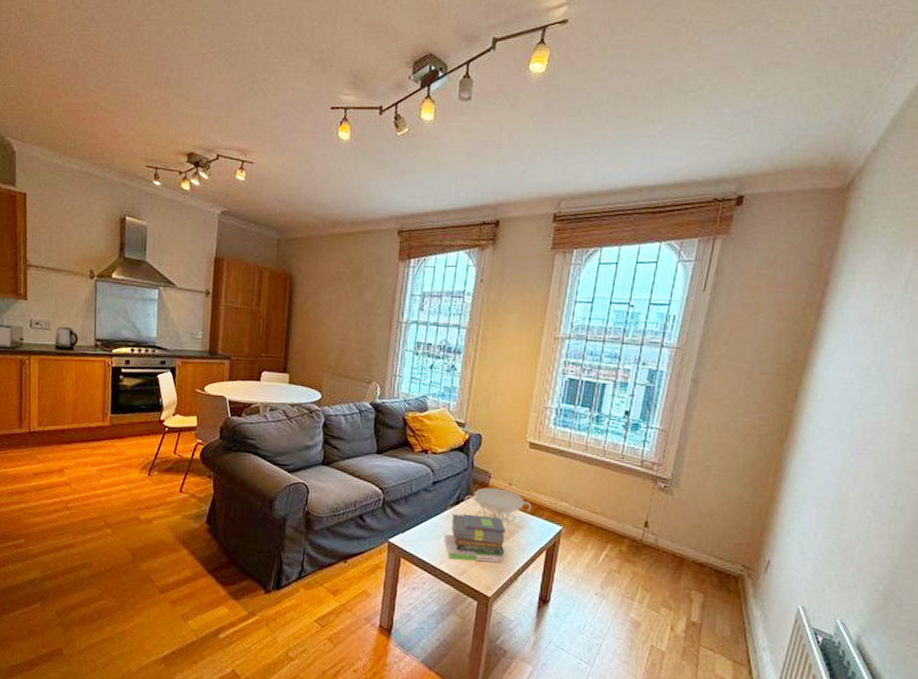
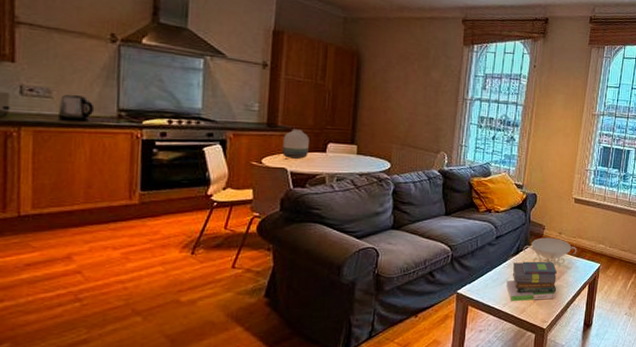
vase: none [222,357,245,387] -> present [282,129,309,159]

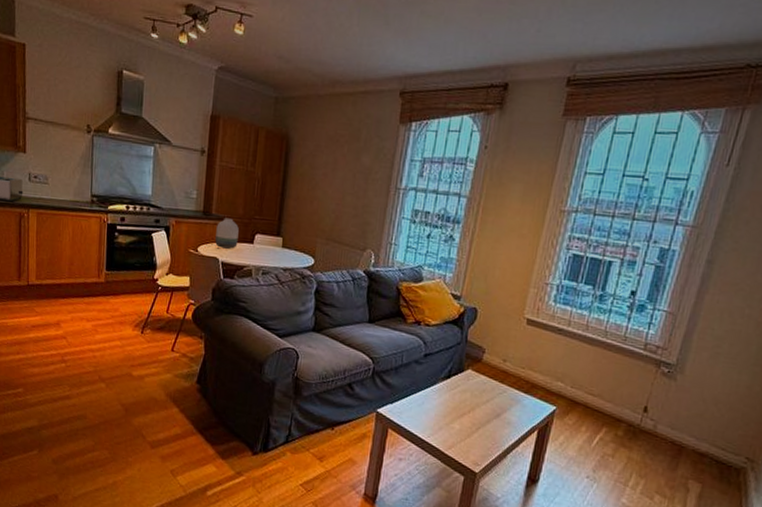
kettle: present [57,94,95,123] -> none [51,180,76,207]
books: present [506,261,557,302] -> none [433,388,497,440]
decorative bowl: present [523,237,577,268] -> none [455,362,526,403]

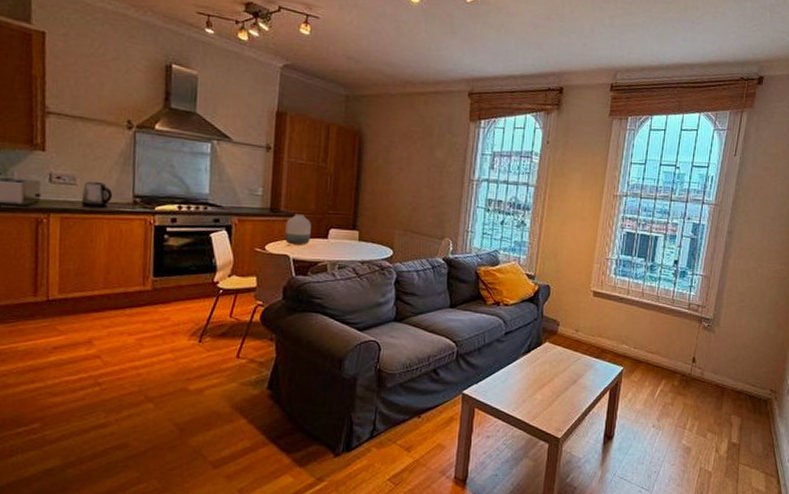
kettle: none [51,180,76,207] -> present [80,181,113,209]

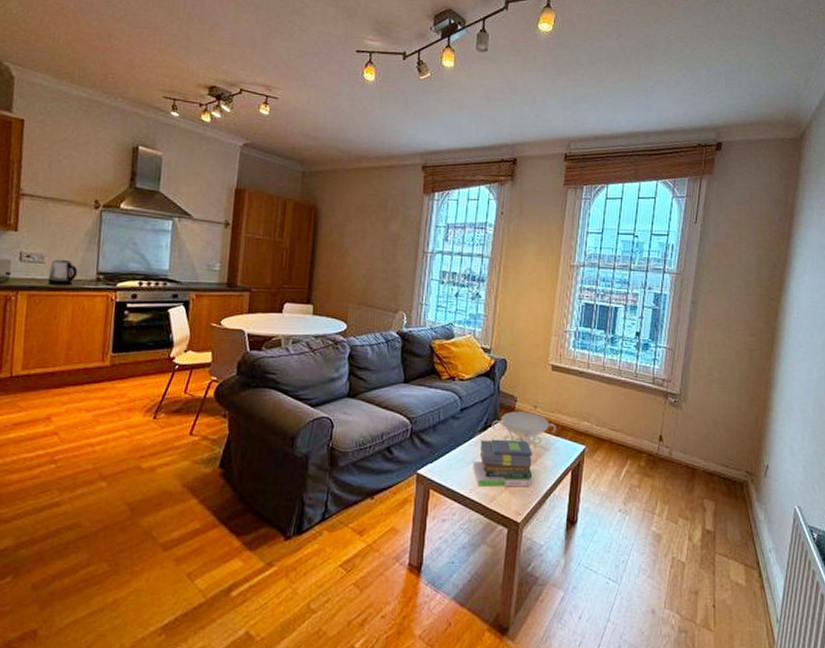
vase: present [285,214,311,245] -> none [241,288,267,320]
books: none [516,361,573,407] -> present [473,439,532,488]
decorative bowl: none [535,335,597,370] -> present [491,411,556,449]

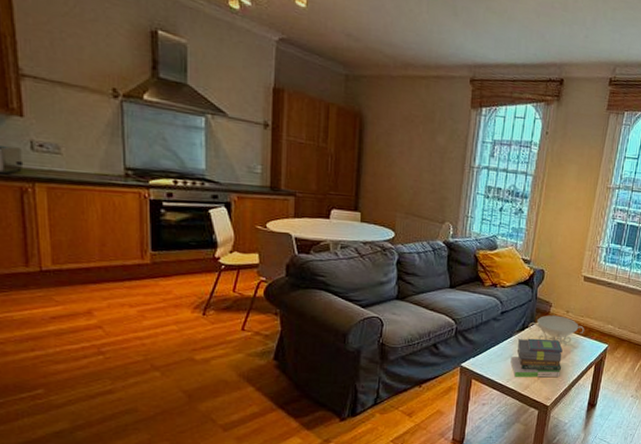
kettle: present [47,259,78,287] -> none [67,150,103,181]

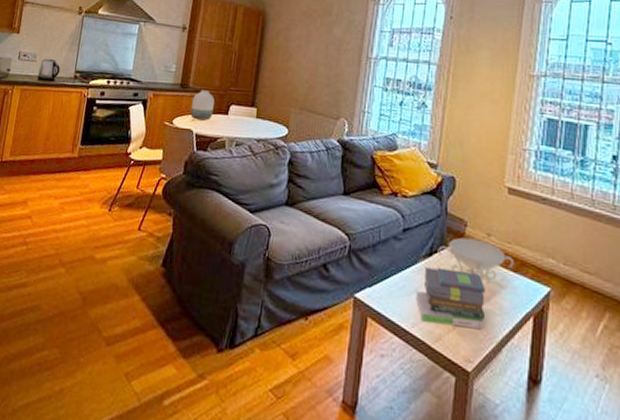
kettle: none [67,150,103,181] -> present [36,58,61,83]
vase: none [286,193,313,225] -> present [190,90,215,121]

